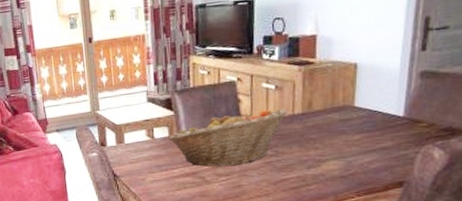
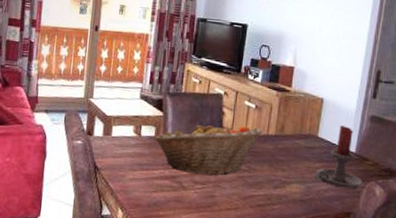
candle holder: none [355,89,416,157] -> present [314,125,363,189]

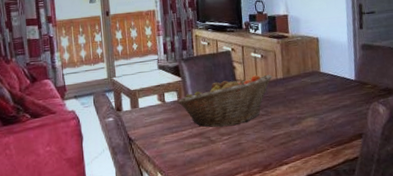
candle holder: present [314,125,363,189] -> none [324,58,367,113]

